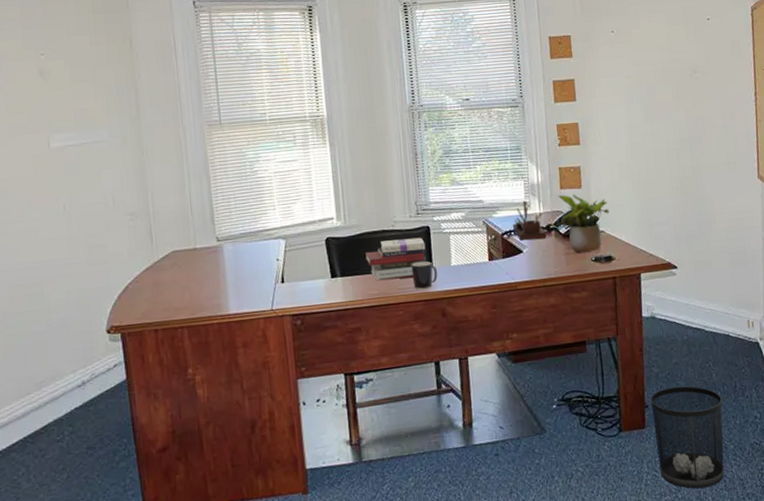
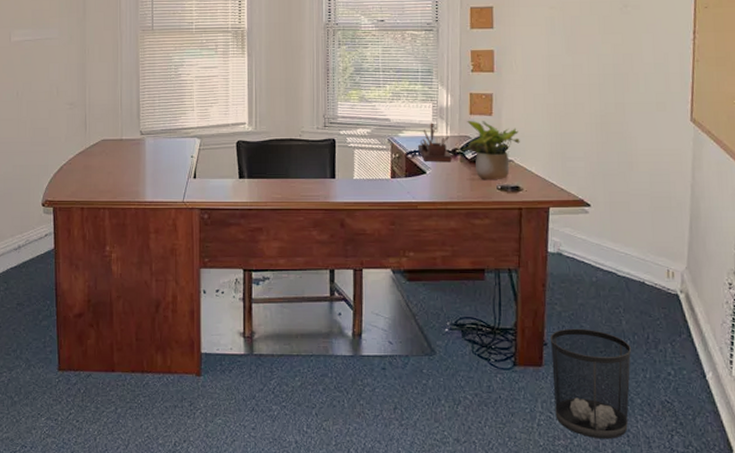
books: present [365,237,427,281] -> none [272,149,331,186]
mug: present [411,261,437,291] -> none [314,171,339,200]

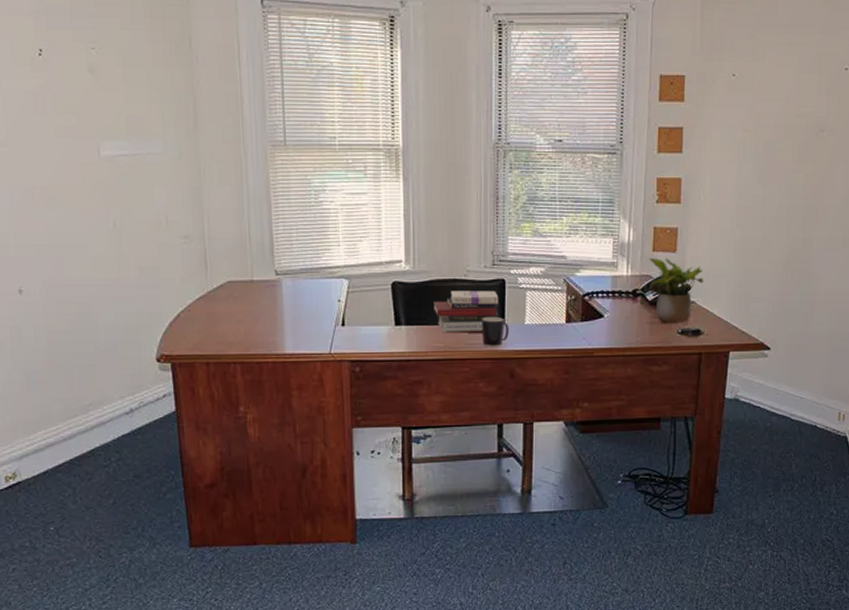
books: none [272,149,331,186] -> present [433,290,500,333]
mug: none [314,171,339,200] -> present [481,316,509,349]
desk organizer: present [418,123,452,163] -> none [596,260,632,305]
waste bin: present [550,328,632,440] -> none [721,474,799,580]

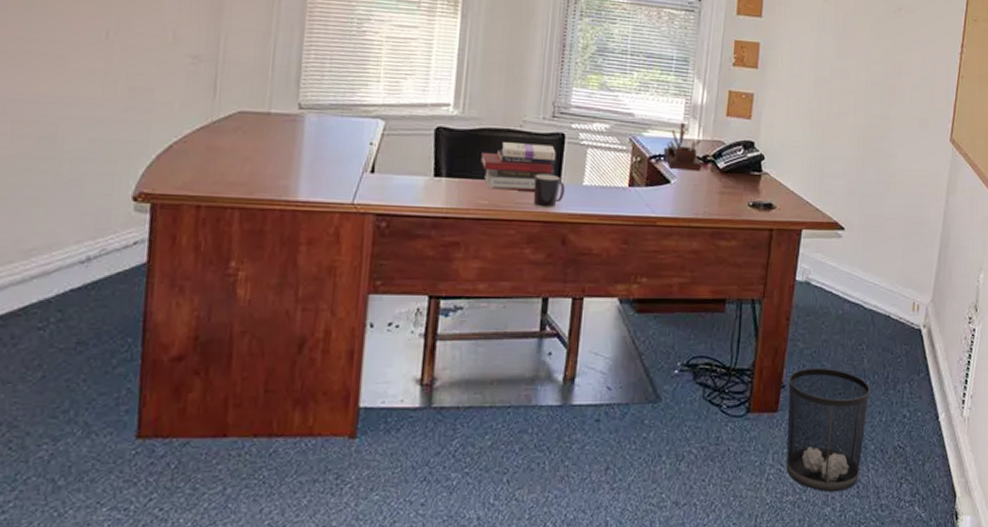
desk organizer: none [596,260,632,305] -> present [664,122,702,171]
potted plant: present [642,257,704,324] -> none [713,122,778,195]
waste bin: none [721,474,799,580] -> present [786,368,871,492]

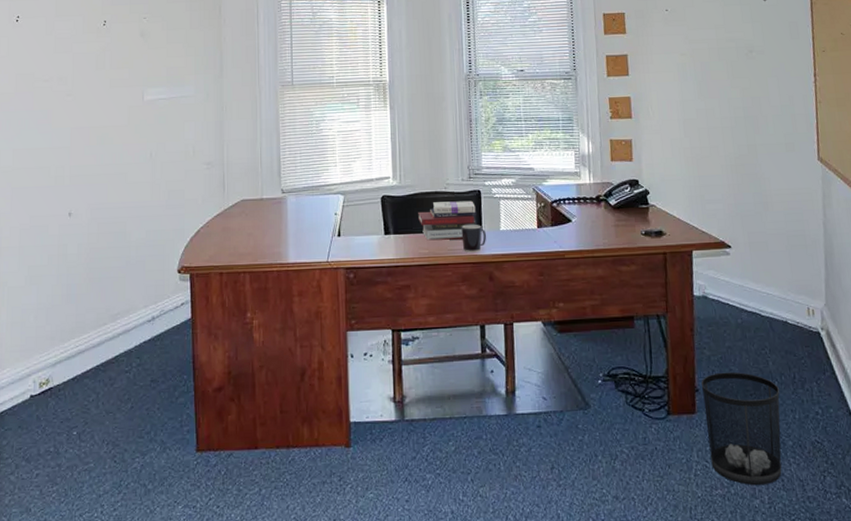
desk organizer: present [664,122,702,171] -> none [563,170,596,211]

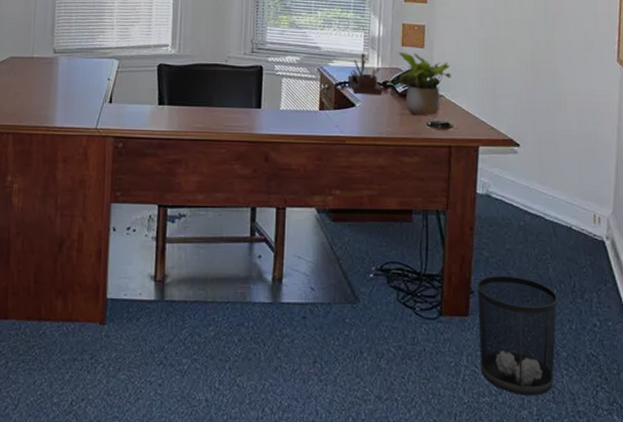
books: present [418,200,477,240] -> none [195,75,257,116]
mug: present [461,224,486,254] -> none [239,100,265,132]
desk organizer: none [563,170,596,211] -> present [348,53,382,95]
potted plant: none [605,166,661,226] -> present [392,51,451,116]

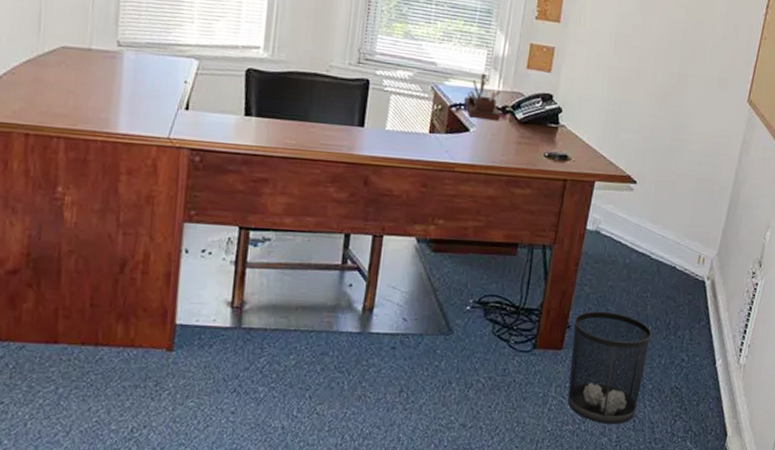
potted plant: present [392,51,451,116] -> none [512,74,576,146]

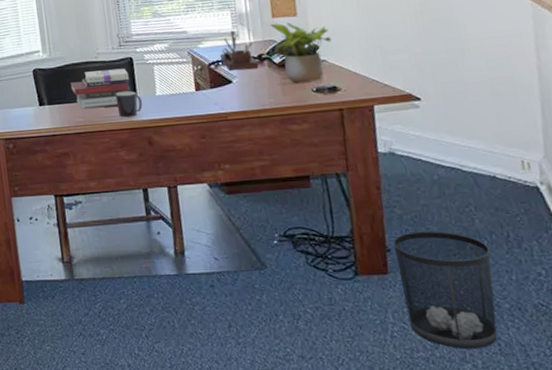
books: none [289,85,361,134] -> present [70,68,131,109]
mug: none [337,117,368,152] -> present [115,90,142,120]
potted plant: none [512,74,576,146] -> present [268,22,332,84]

